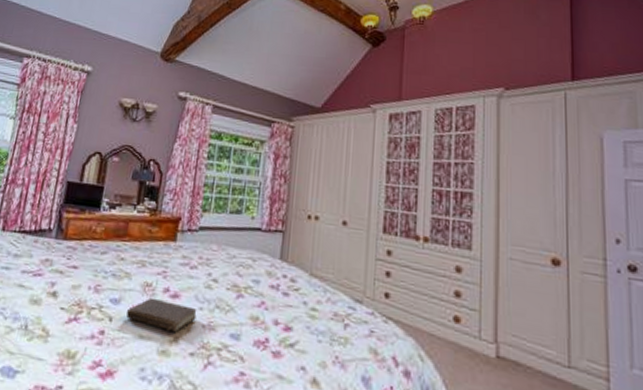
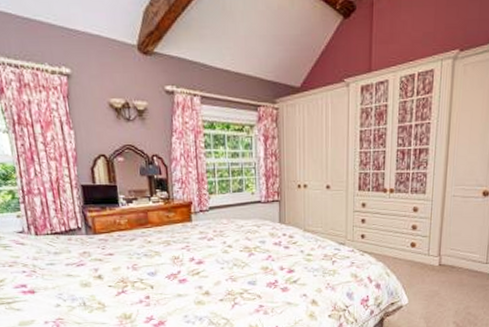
book: present [126,297,197,332] -> none [164,266,220,287]

